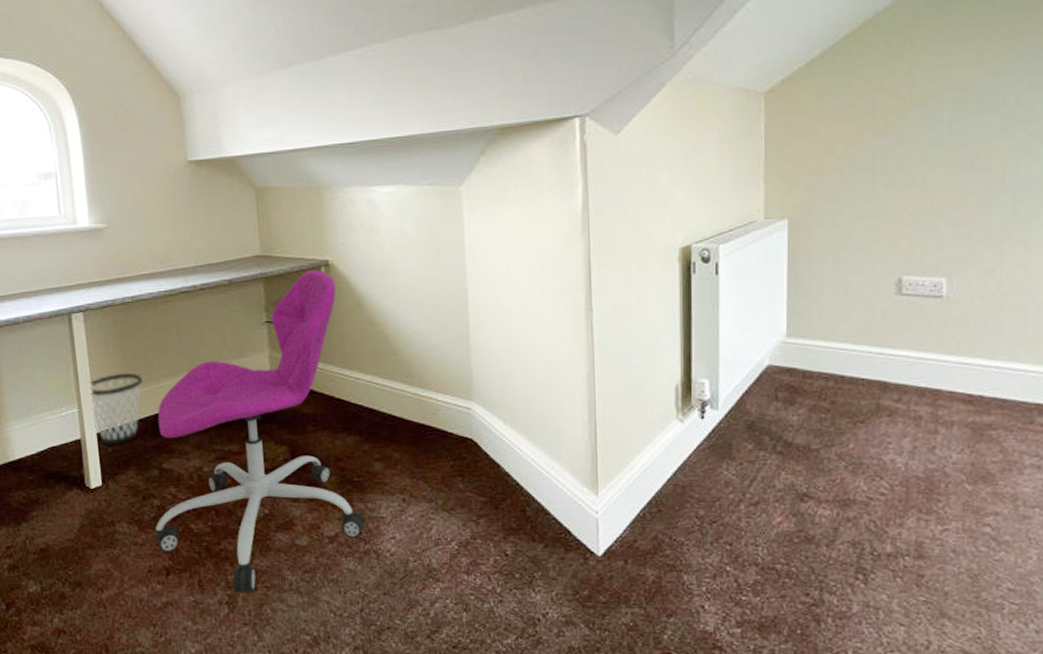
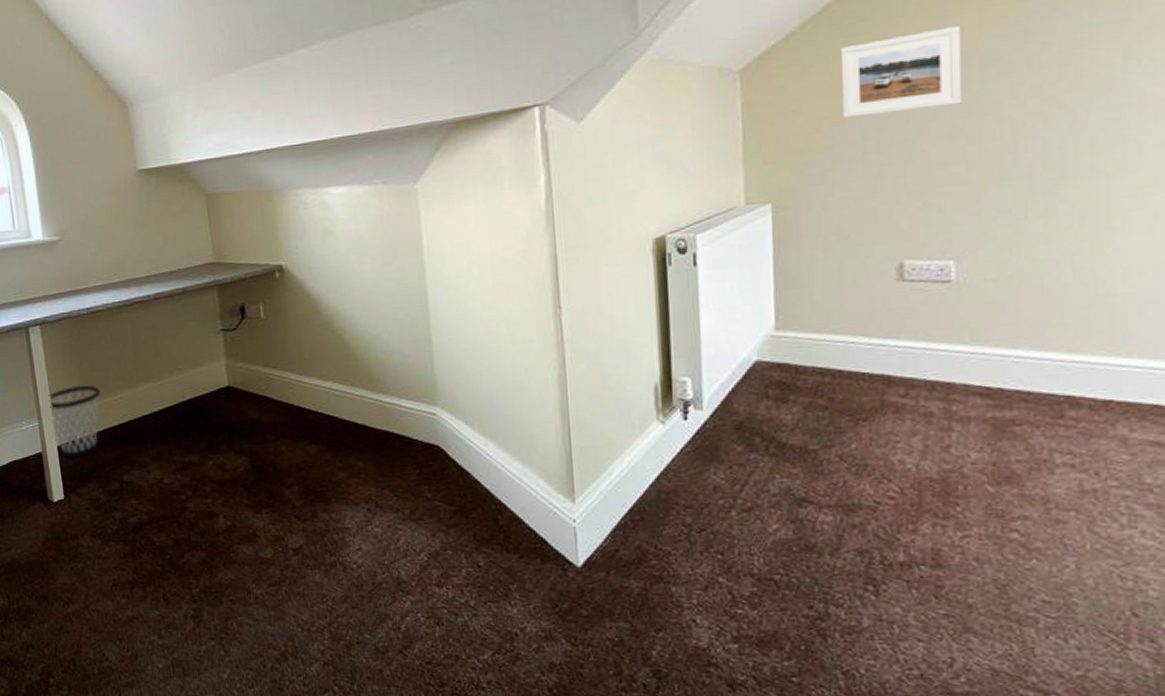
office chair: present [156,270,366,594] -> none [116,275,331,607]
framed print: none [854,62,961,142] -> present [840,26,963,118]

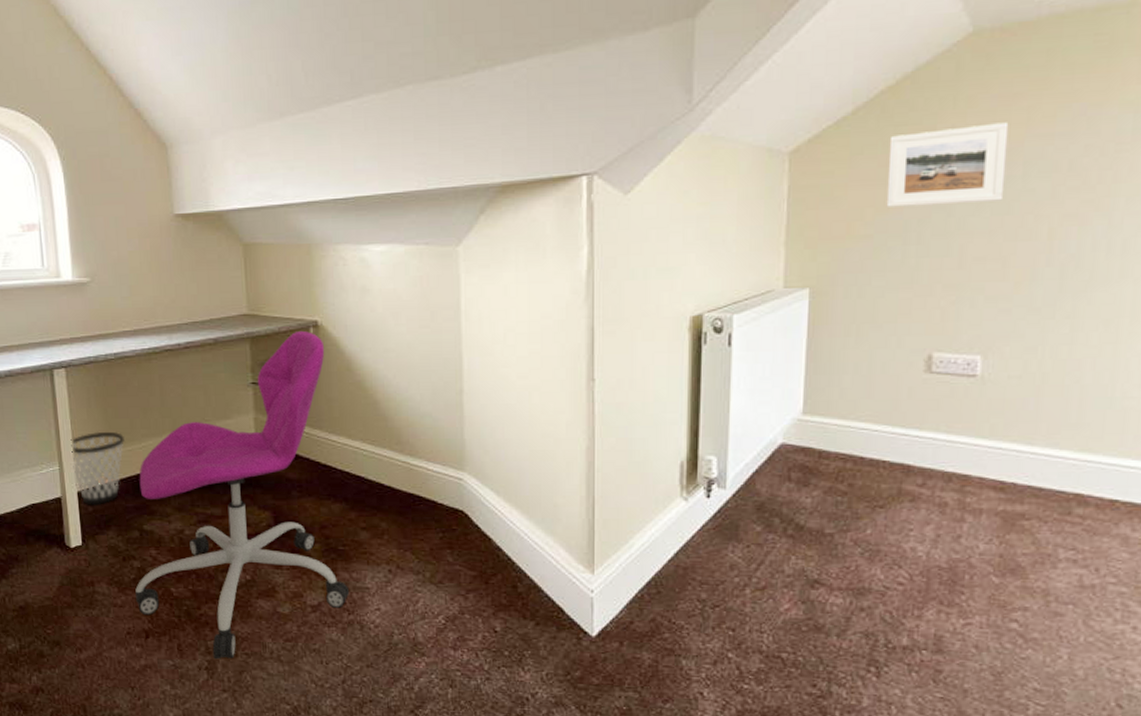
office chair: none [116,275,331,607] -> present [135,330,350,660]

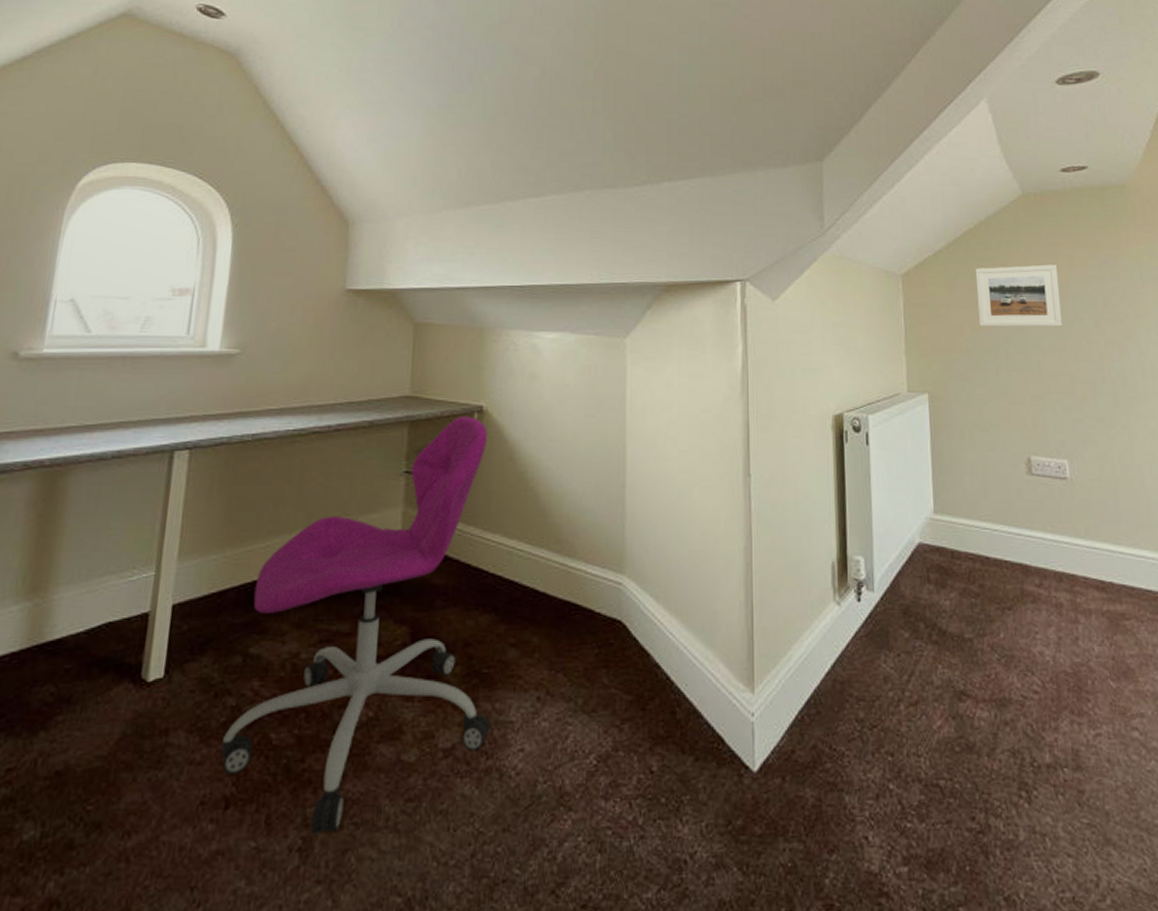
wastebasket: present [70,431,126,504] -> none [173,527,247,621]

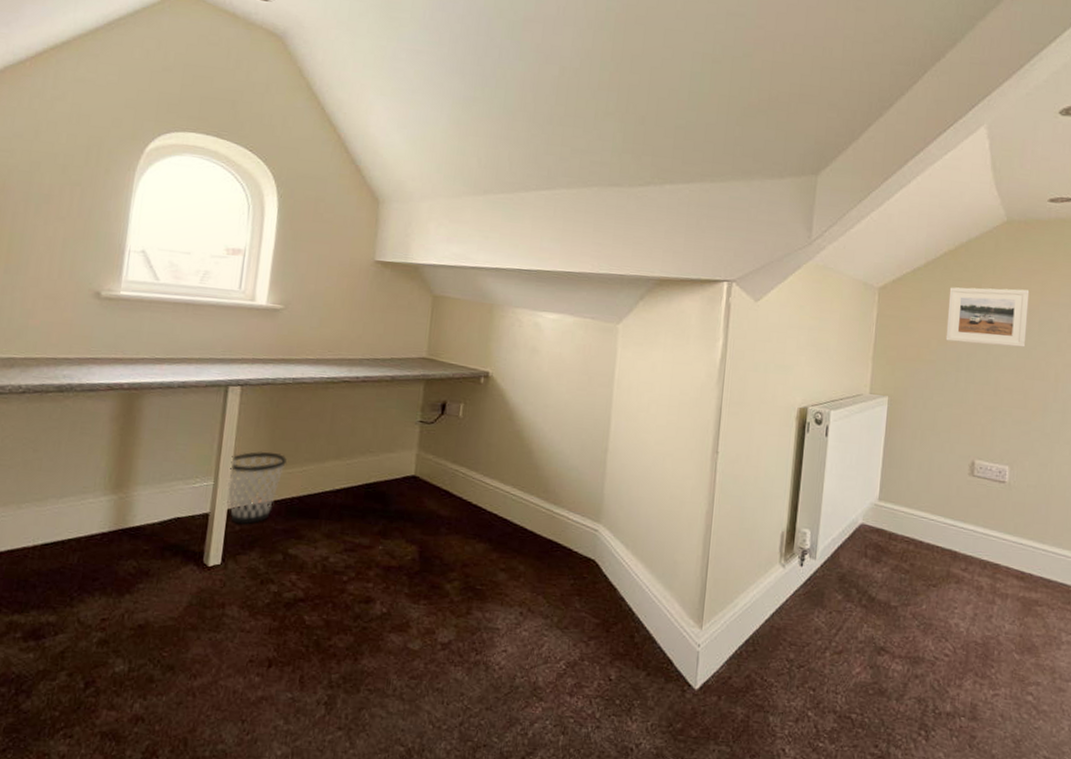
wastebasket: none [173,527,247,621] -> present [228,451,287,524]
office chair: present [221,415,491,835] -> none [266,379,492,695]

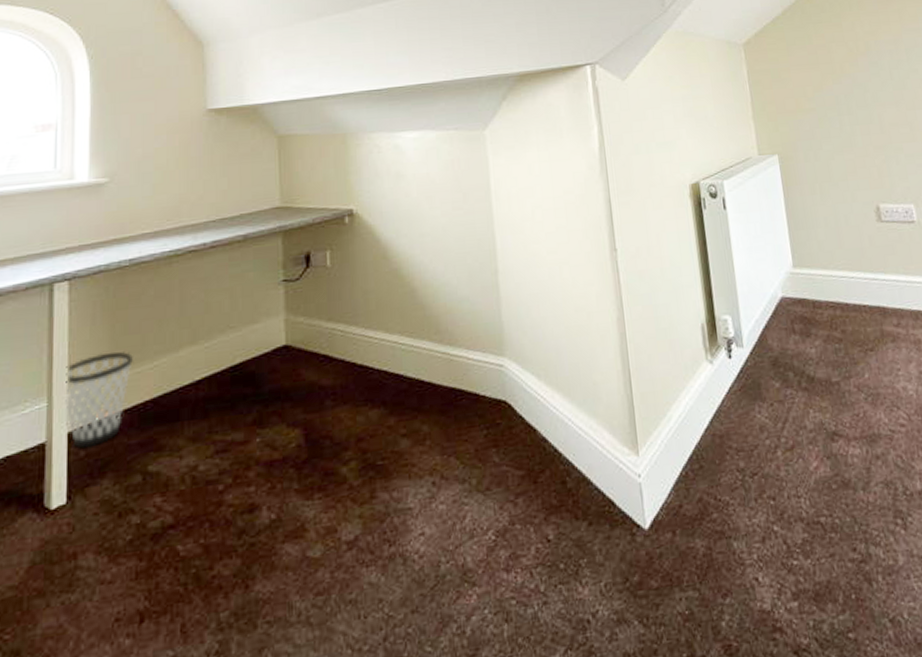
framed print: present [945,287,1030,348] -> none [812,20,899,86]

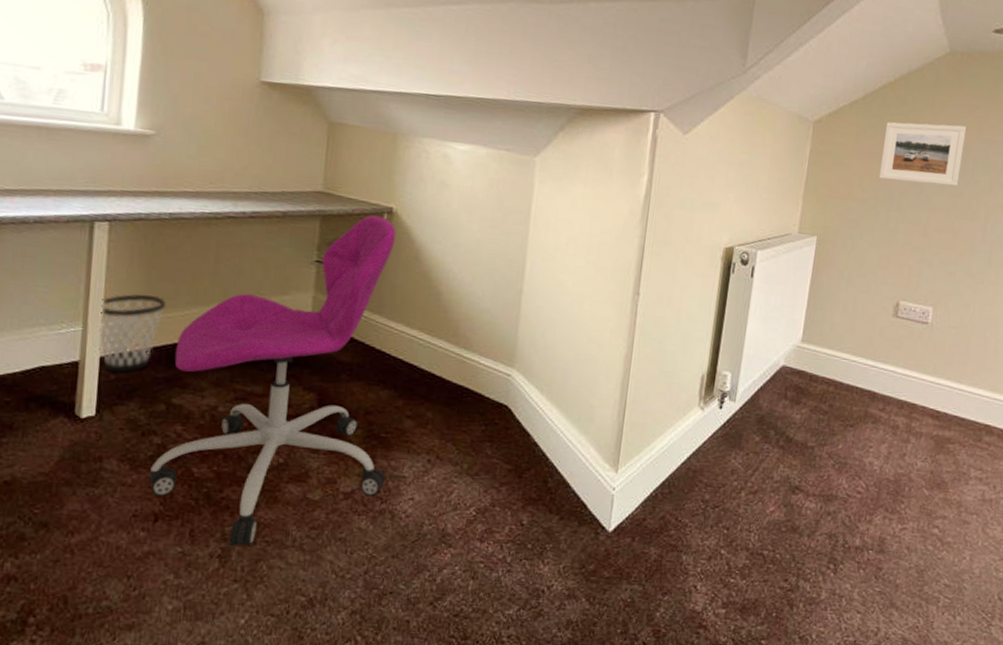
office chair: none [131,220,391,638] -> present [150,215,396,547]
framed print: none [812,20,899,86] -> present [878,122,967,186]

